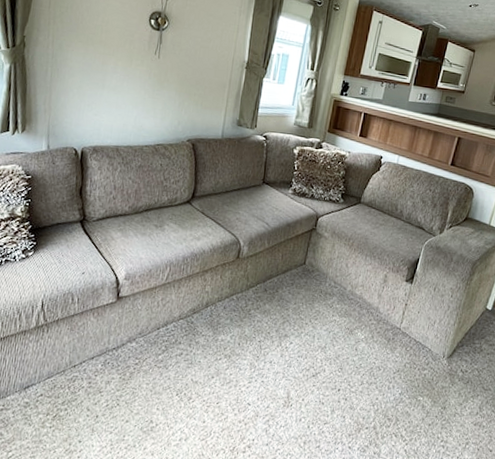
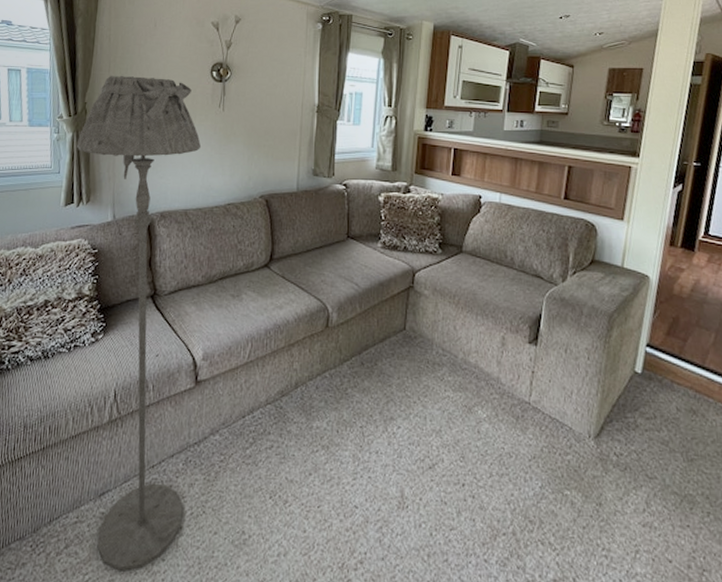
floor lamp: none [13,13,135,451] -> present [76,76,201,573]

